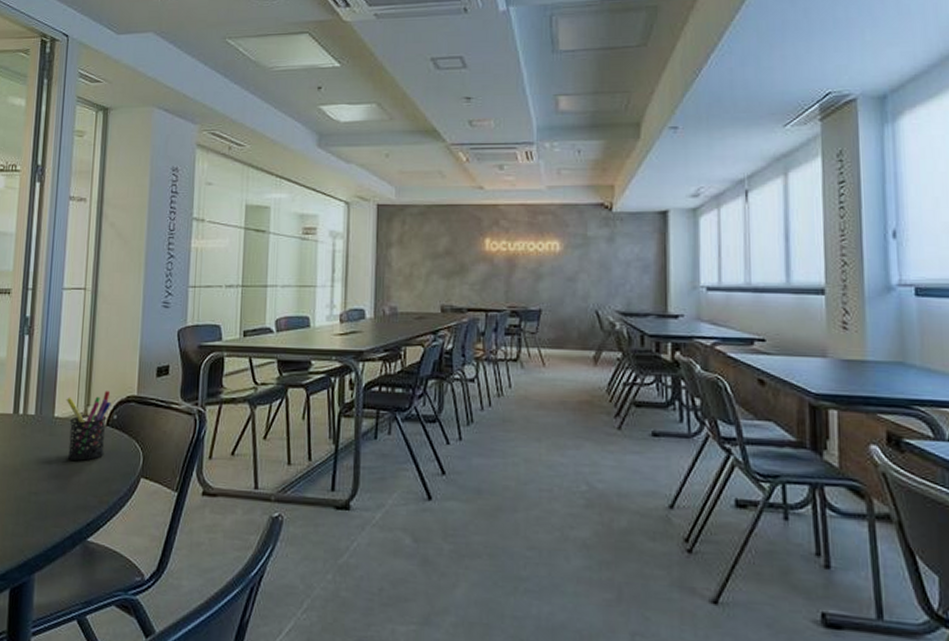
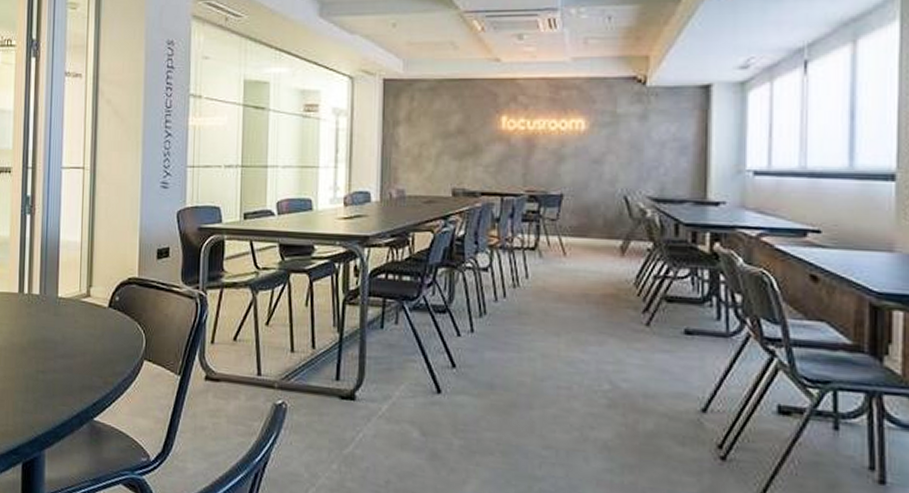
pen holder: present [66,391,111,461] -> none [69,272,113,342]

